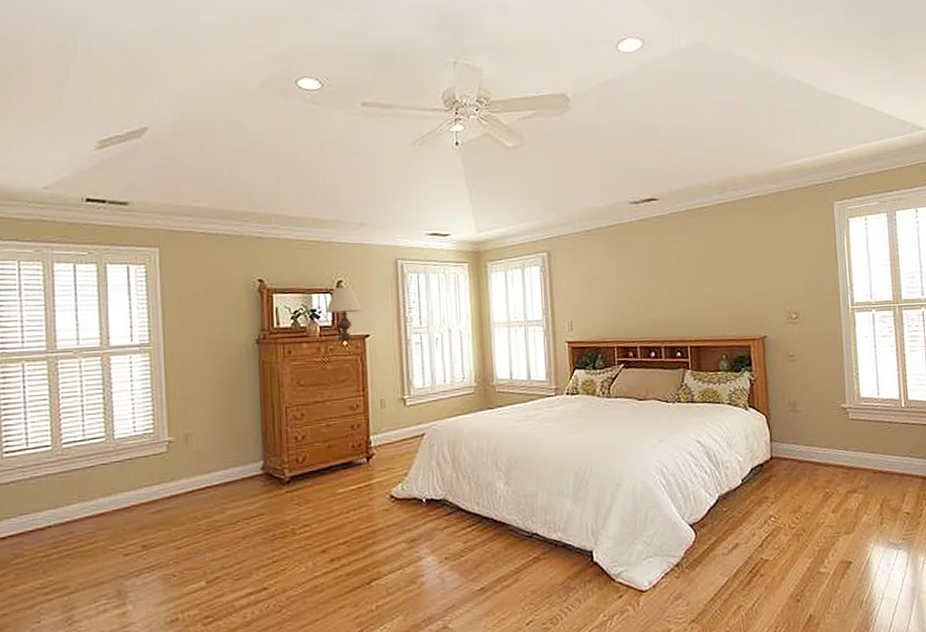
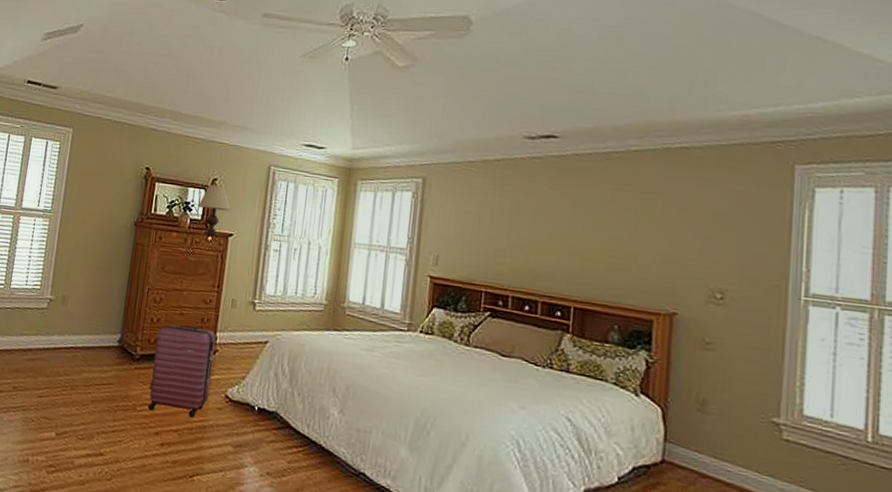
suitcase: none [305,435,373,530] -> present [148,324,216,418]

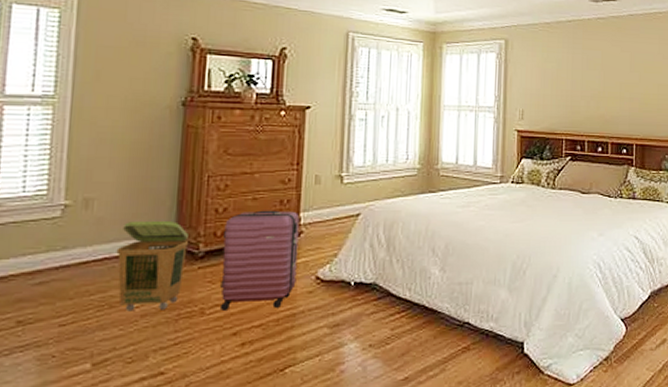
laundry basket: none [78,320,130,400] -> present [116,221,189,312]
table lamp: present [198,184,231,237] -> none [265,54,306,111]

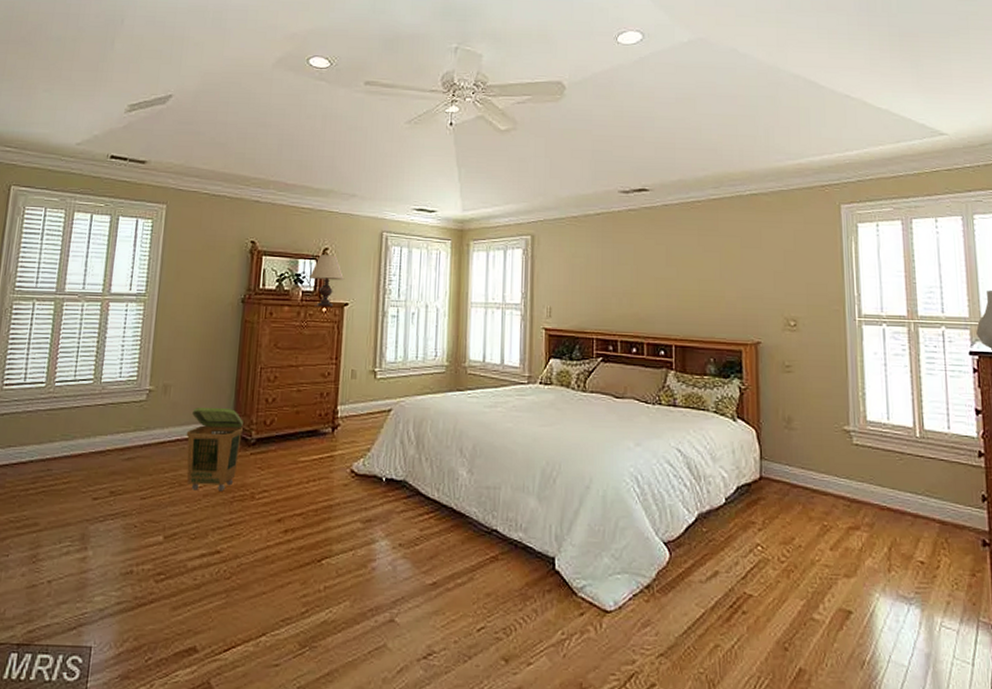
suitcase: present [220,210,300,310] -> none [268,402,337,498]
table lamp: none [265,54,306,111] -> present [310,254,345,308]

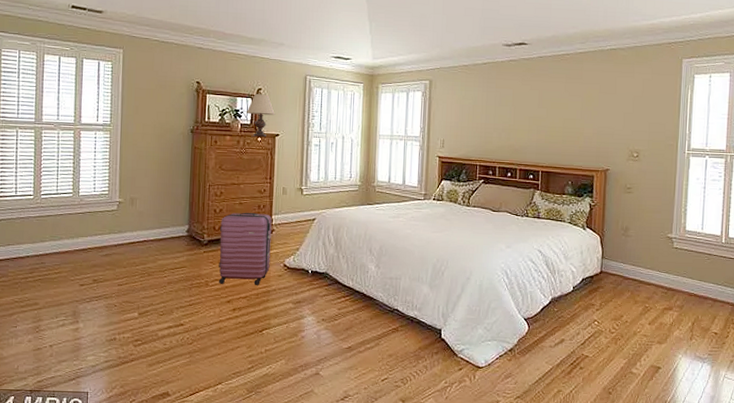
laundry basket: present [186,408,244,492] -> none [151,216,198,280]
suitcase: none [268,402,337,498] -> present [219,212,272,285]

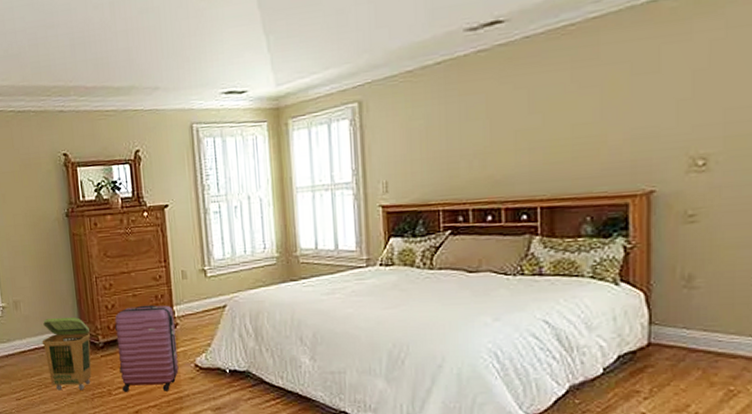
laundry basket: none [151,216,198,280] -> present [42,317,92,391]
table lamp: present [247,94,276,138] -> none [126,156,161,212]

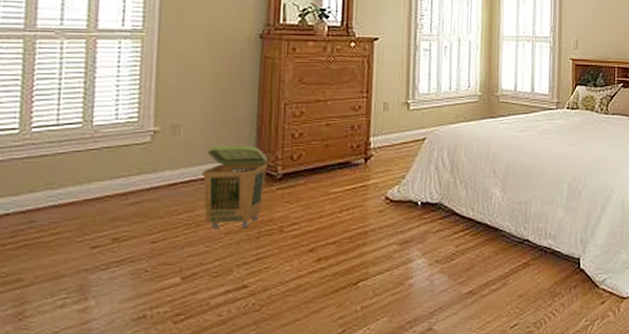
suitcase: present [115,304,179,392] -> none [298,135,370,229]

